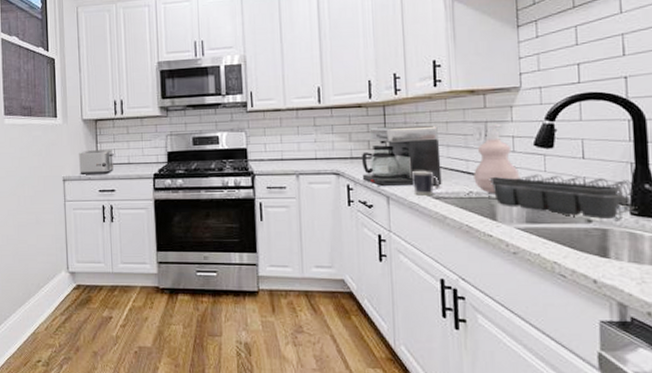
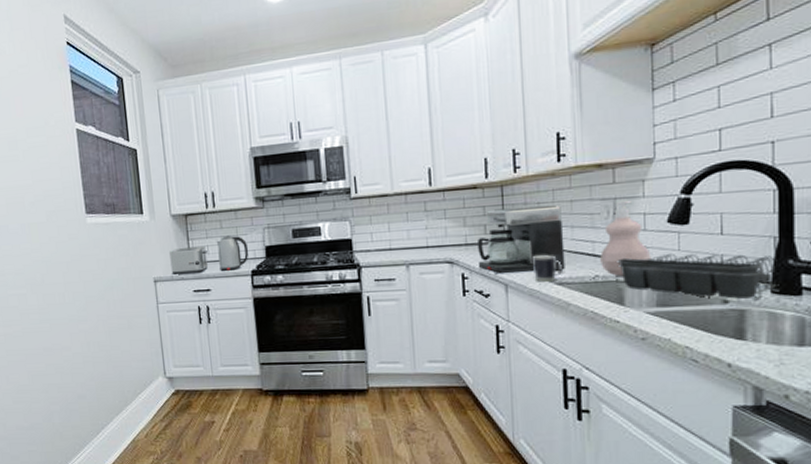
kettle: none [122,140,152,173] -> present [216,235,249,271]

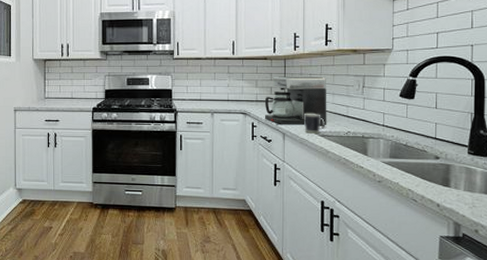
toaster: present [169,245,208,276] -> none [29,85,59,107]
kettle: present [216,235,249,271] -> none [67,79,92,106]
soap bottle: present [600,200,652,277] -> none [352,78,388,134]
dish rack: present [617,253,779,301] -> none [363,119,474,159]

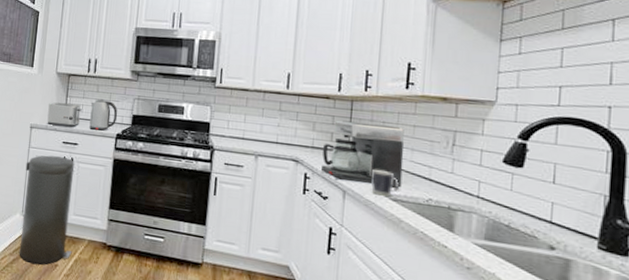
pedal bin: none [14,133,64,230] -> present [19,155,75,265]
toaster: none [29,85,59,107] -> present [47,102,82,128]
kettle: none [67,79,92,106] -> present [89,99,118,131]

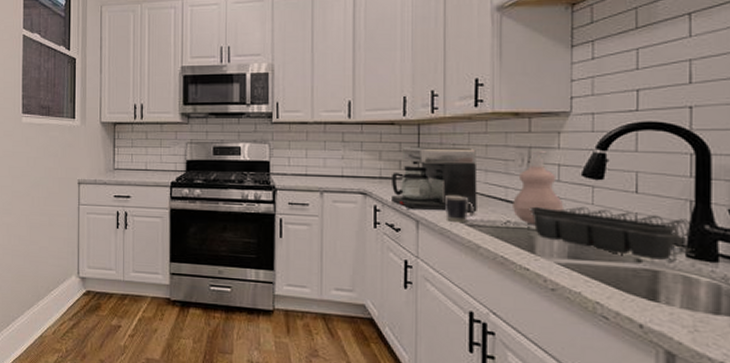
pedal bin: present [19,155,75,265] -> none [77,211,135,328]
toaster: present [47,102,82,128] -> none [95,153,131,180]
kettle: present [89,99,118,131] -> none [140,146,171,180]
soap bottle: none [435,133,485,205] -> present [513,150,564,225]
dish rack: none [451,188,607,254] -> present [529,206,695,263]

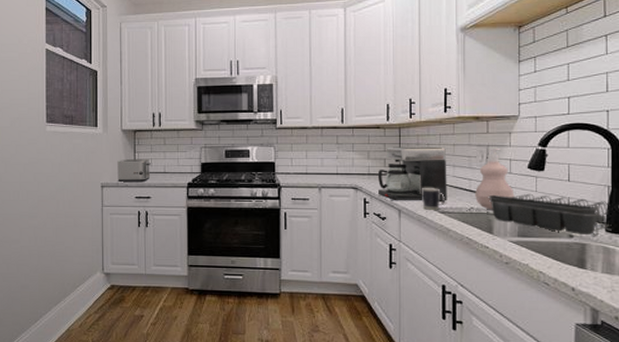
toaster: none [95,153,131,180] -> present [117,158,151,183]

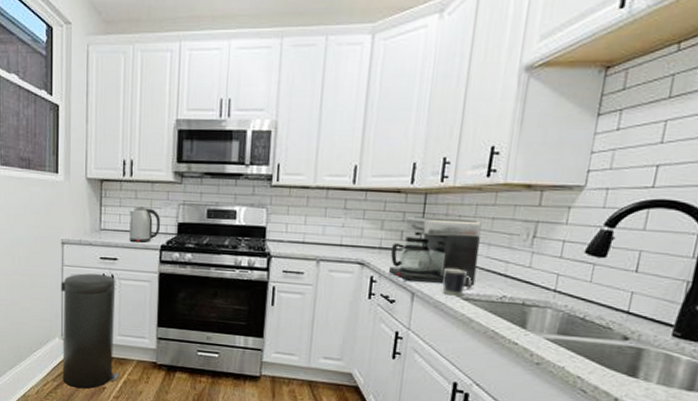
pedal bin: none [101,212,156,319] -> present [60,273,120,389]
toaster: present [117,158,151,183] -> none [80,212,119,242]
kettle: none [159,151,187,182] -> present [129,206,161,243]
soap bottle: present [475,147,515,210] -> none [510,224,563,301]
dish rack: present [488,193,612,237] -> none [527,283,686,342]

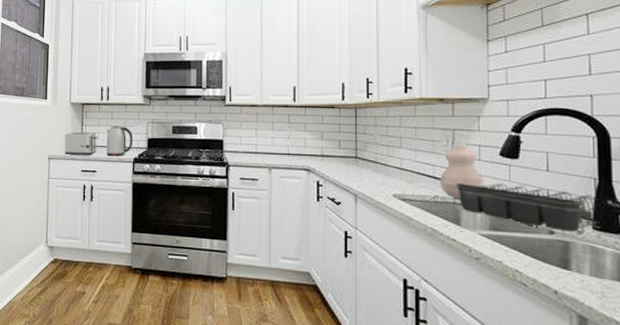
pedal bin: present [60,273,120,389] -> none [46,185,99,294]
toaster: none [80,212,119,242] -> present [64,131,98,156]
coffee maker: present [388,216,482,286] -> none [331,128,409,188]
mug: present [442,268,473,296] -> none [379,172,407,197]
soap bottle: none [510,224,563,301] -> present [440,132,485,200]
dish rack: none [527,283,686,342] -> present [454,183,600,235]

